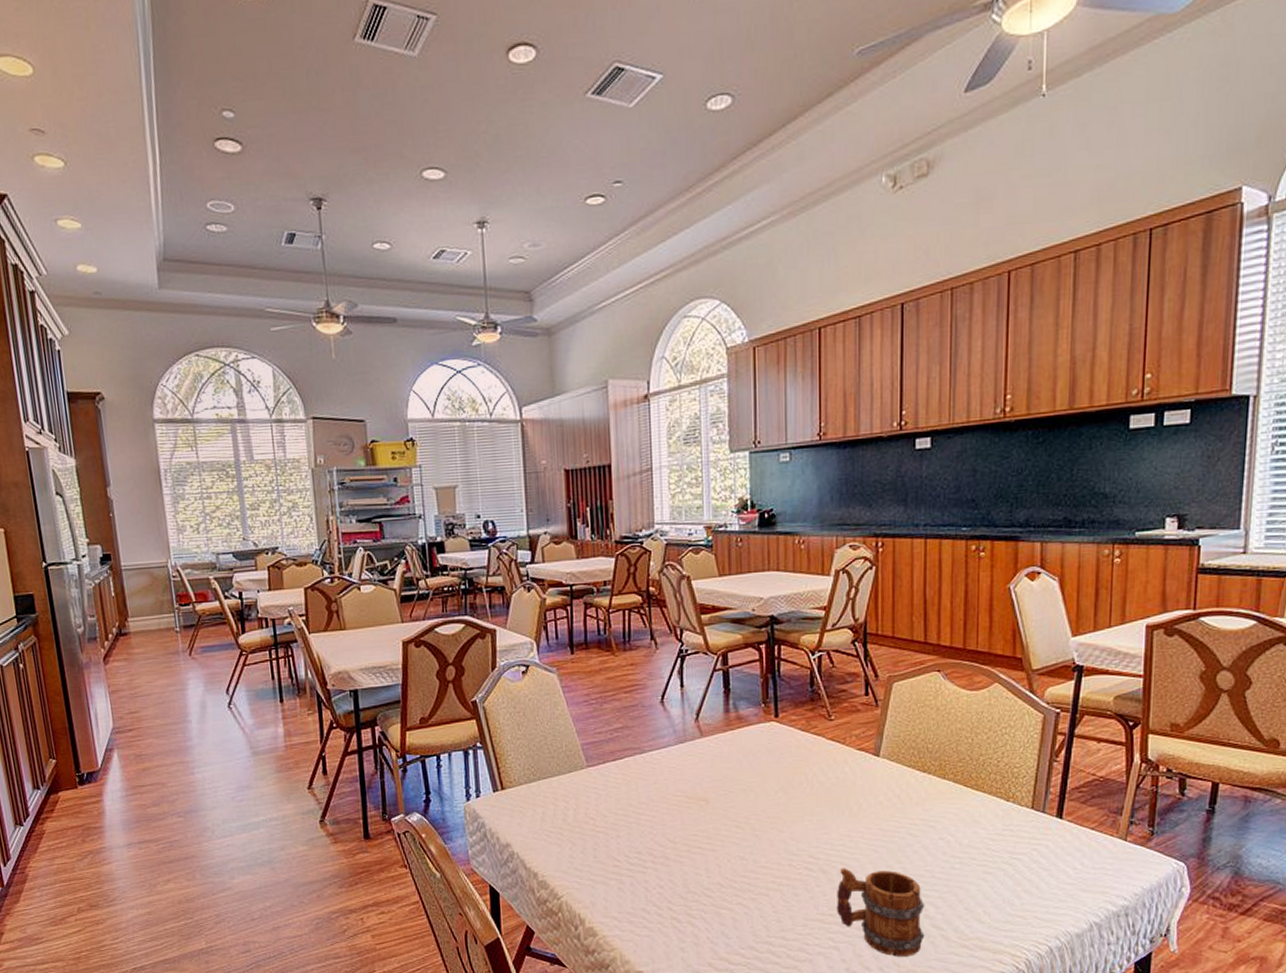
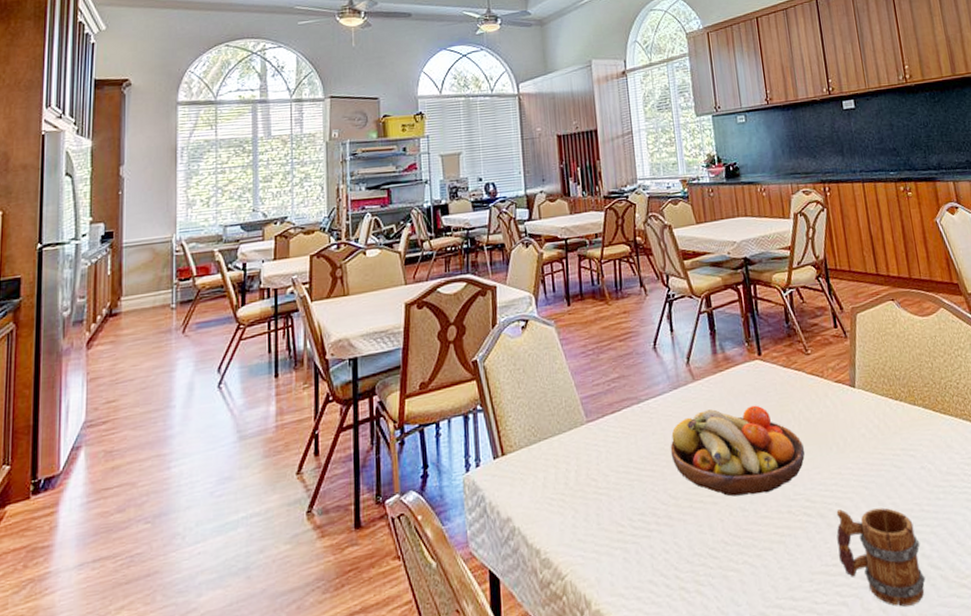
fruit bowl: none [671,765,815,847] -> present [670,405,805,497]

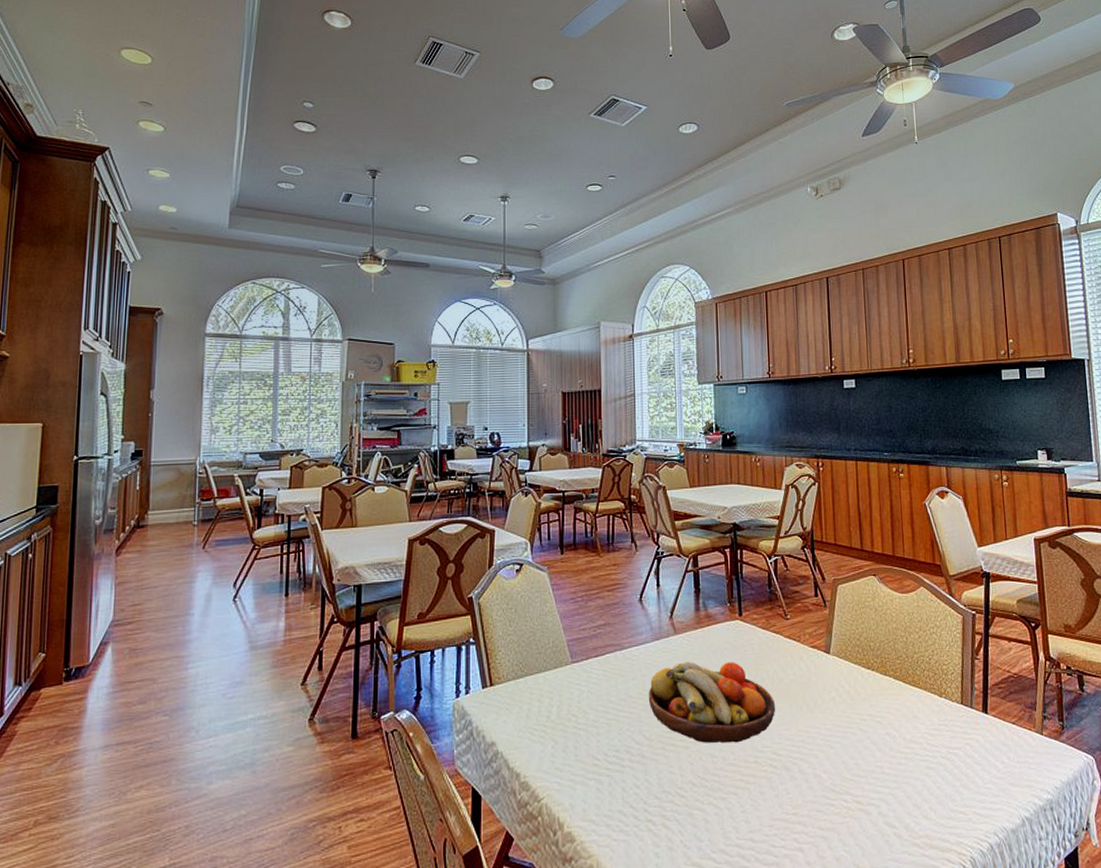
mug: present [836,507,926,607] -> none [798,764,880,858]

